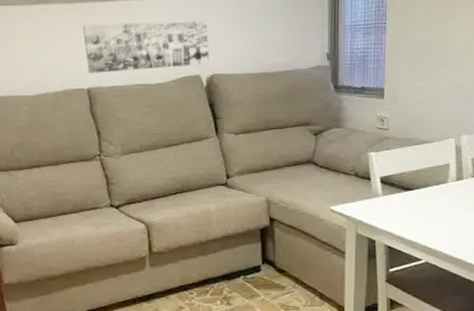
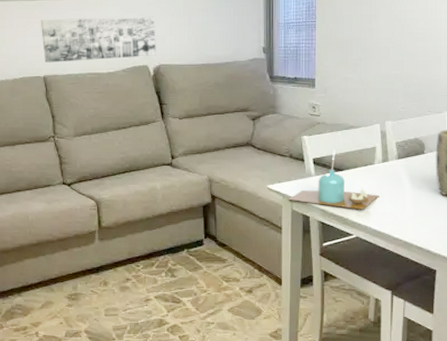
candle: none [351,167,452,233] -> present [287,149,379,210]

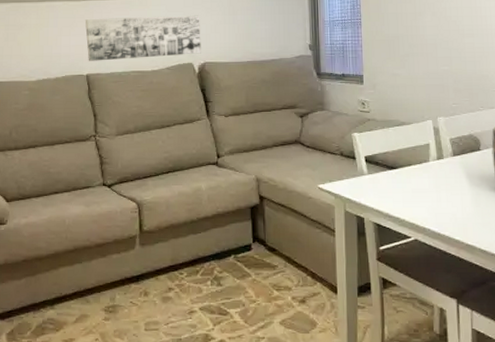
candle: present [287,149,379,210] -> none [339,147,436,210]

